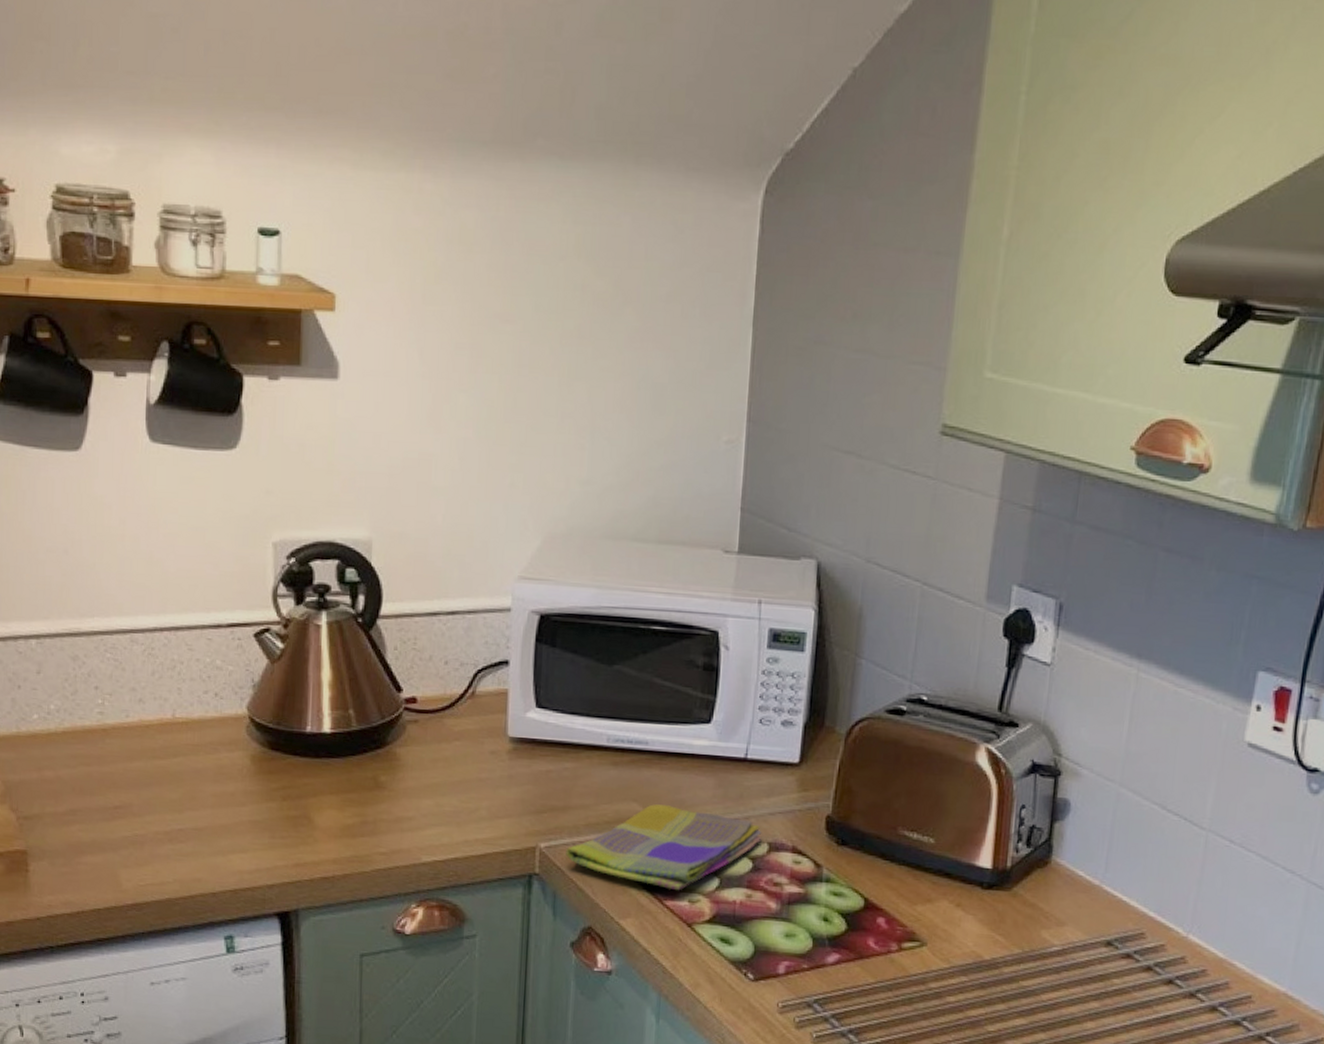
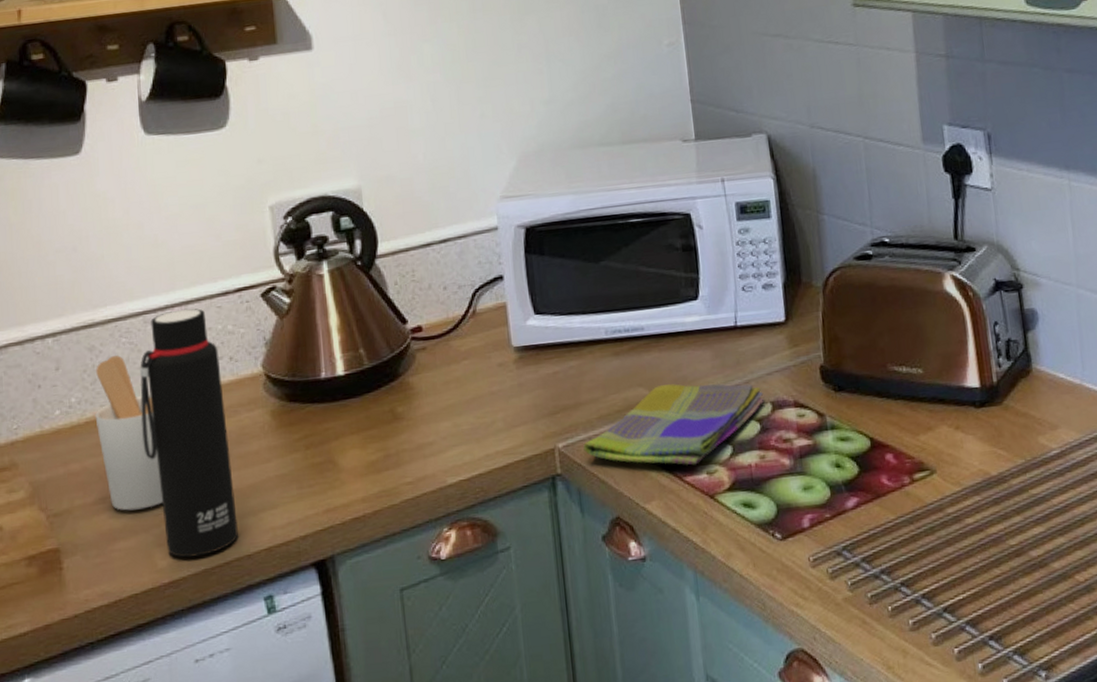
utensil holder: none [73,670,134,829] -> present [95,355,163,511]
water bottle: none [119,635,207,885] -> present [140,308,239,558]

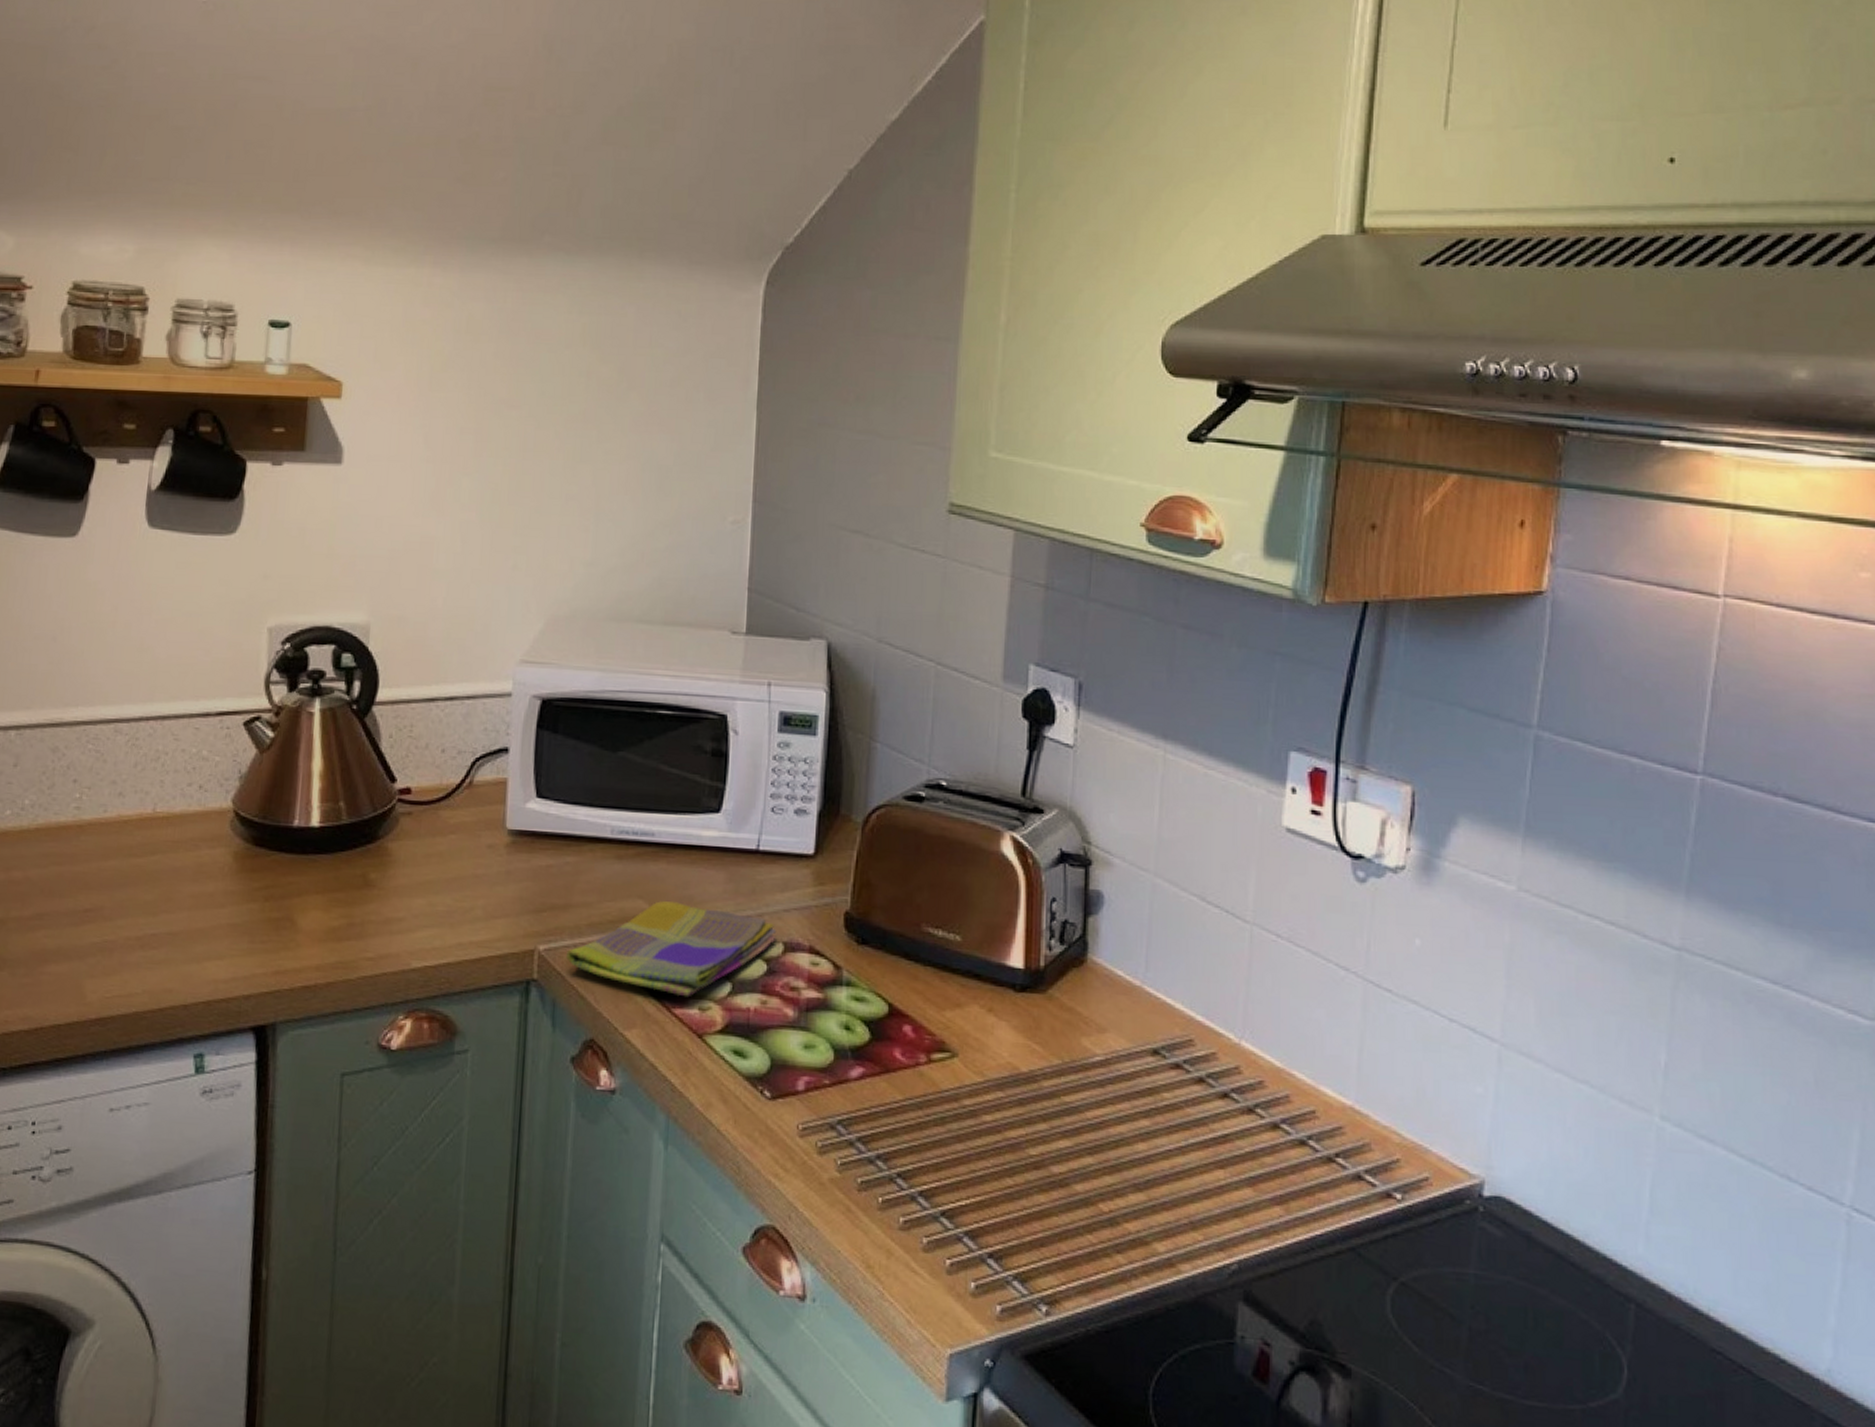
utensil holder: present [95,355,163,511] -> none [46,762,110,934]
water bottle: present [140,308,239,558] -> none [92,724,189,997]

